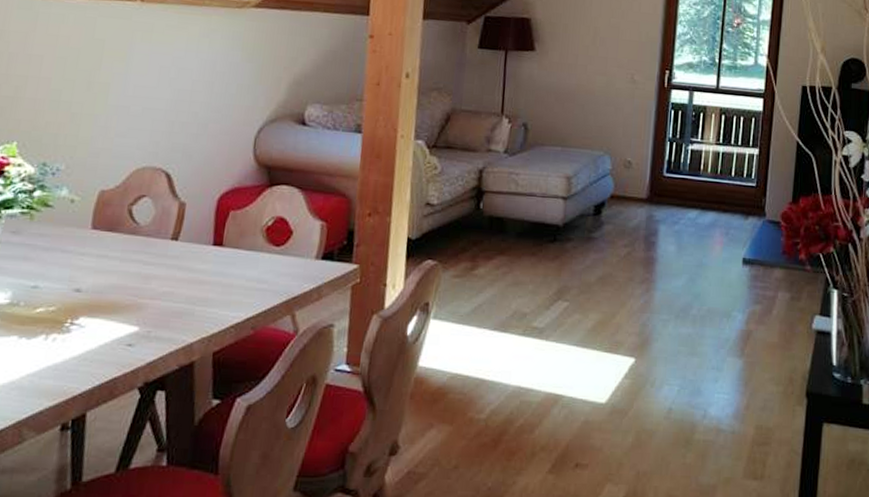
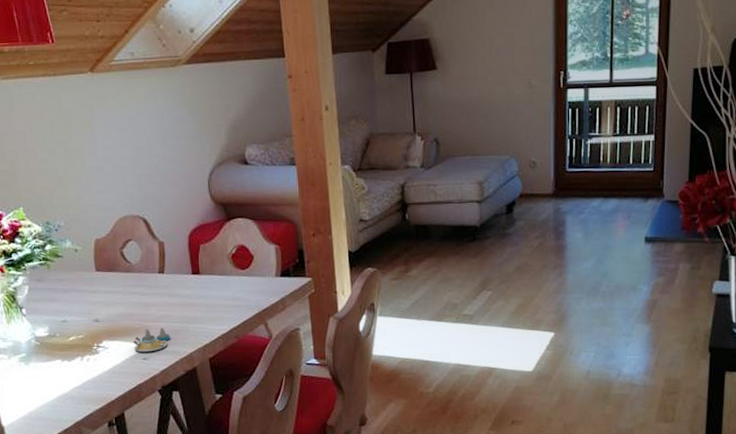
salt and pepper shaker set: none [118,306,169,337] -> present [133,327,170,353]

